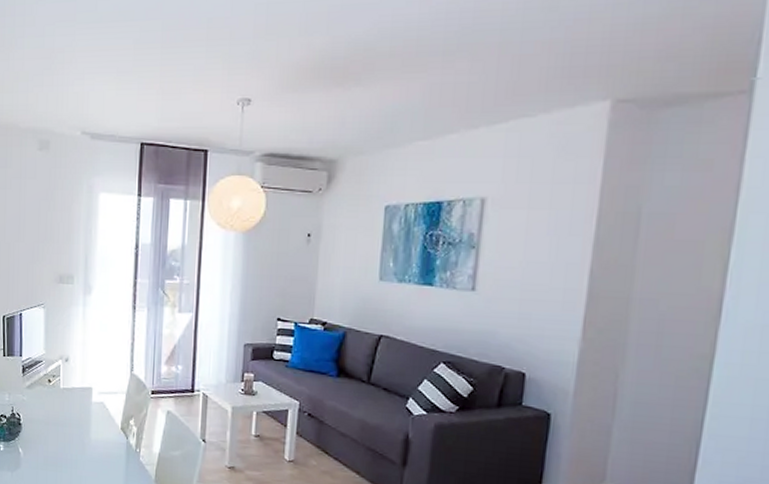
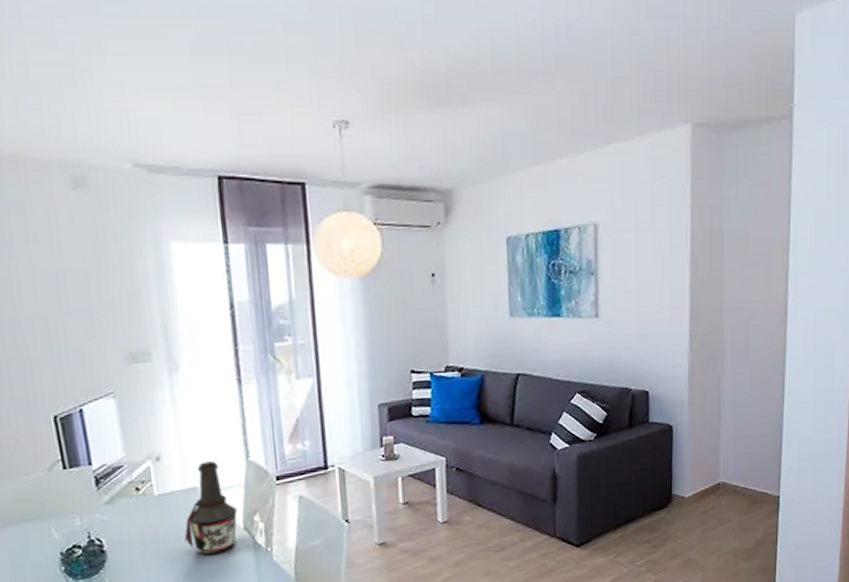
bottle: none [76,368,119,445] -> present [184,461,238,555]

